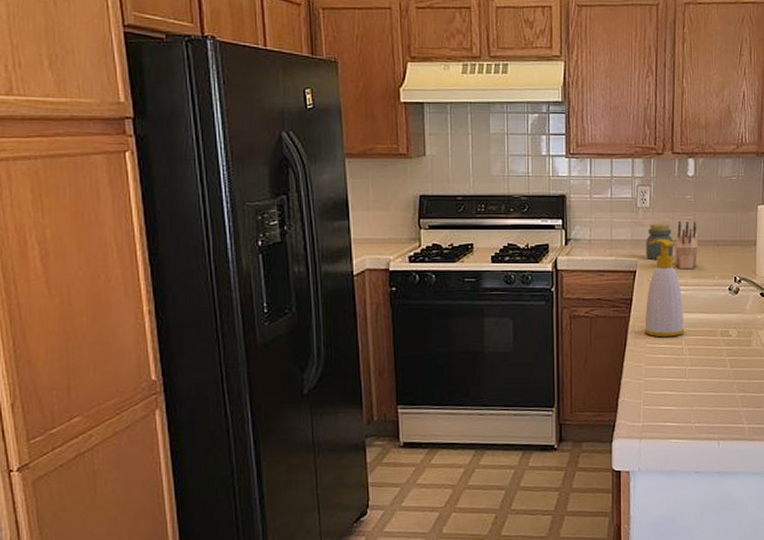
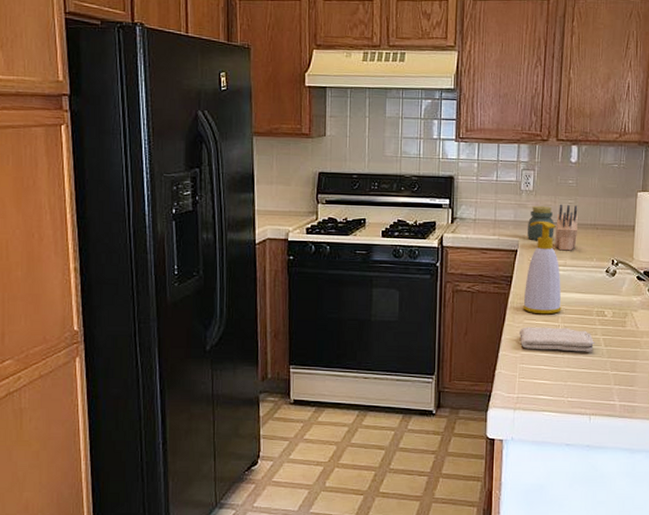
washcloth: none [642,350,721,375] -> present [520,327,595,352]

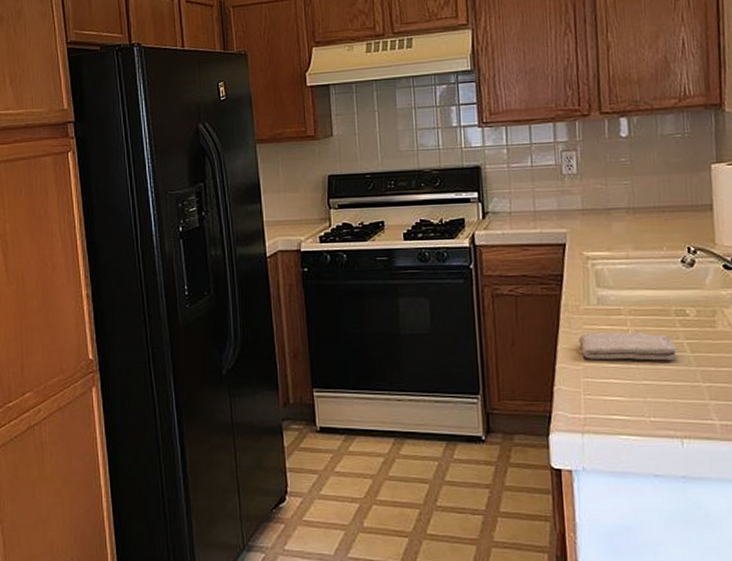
soap bottle: present [523,220,562,315] -> none [577,207,629,318]
jar: present [528,205,555,240] -> none [575,190,610,231]
knife block: present [554,204,578,251] -> none [610,186,639,241]

